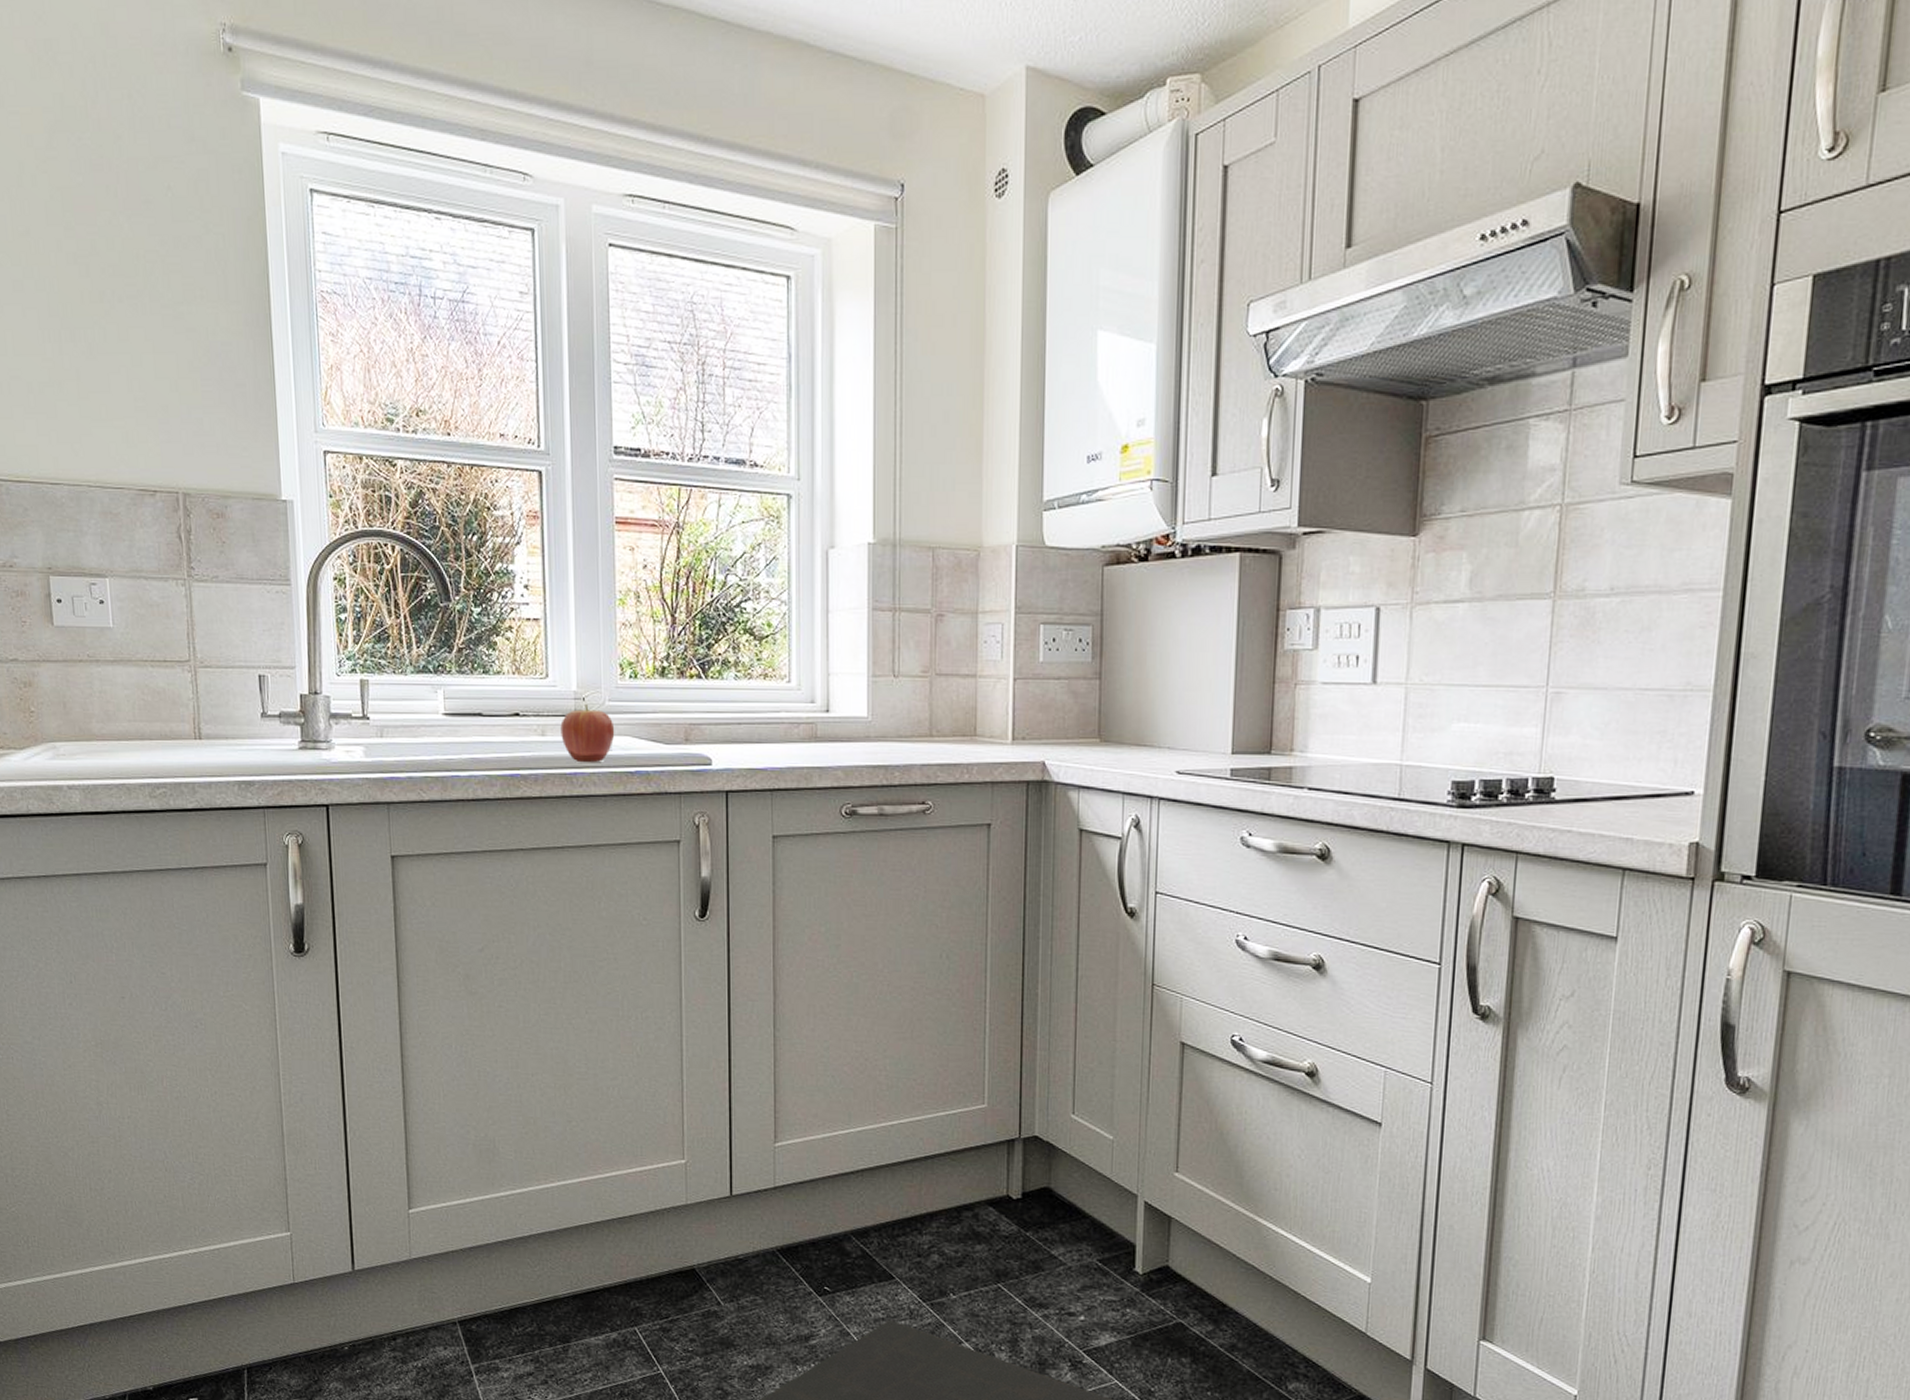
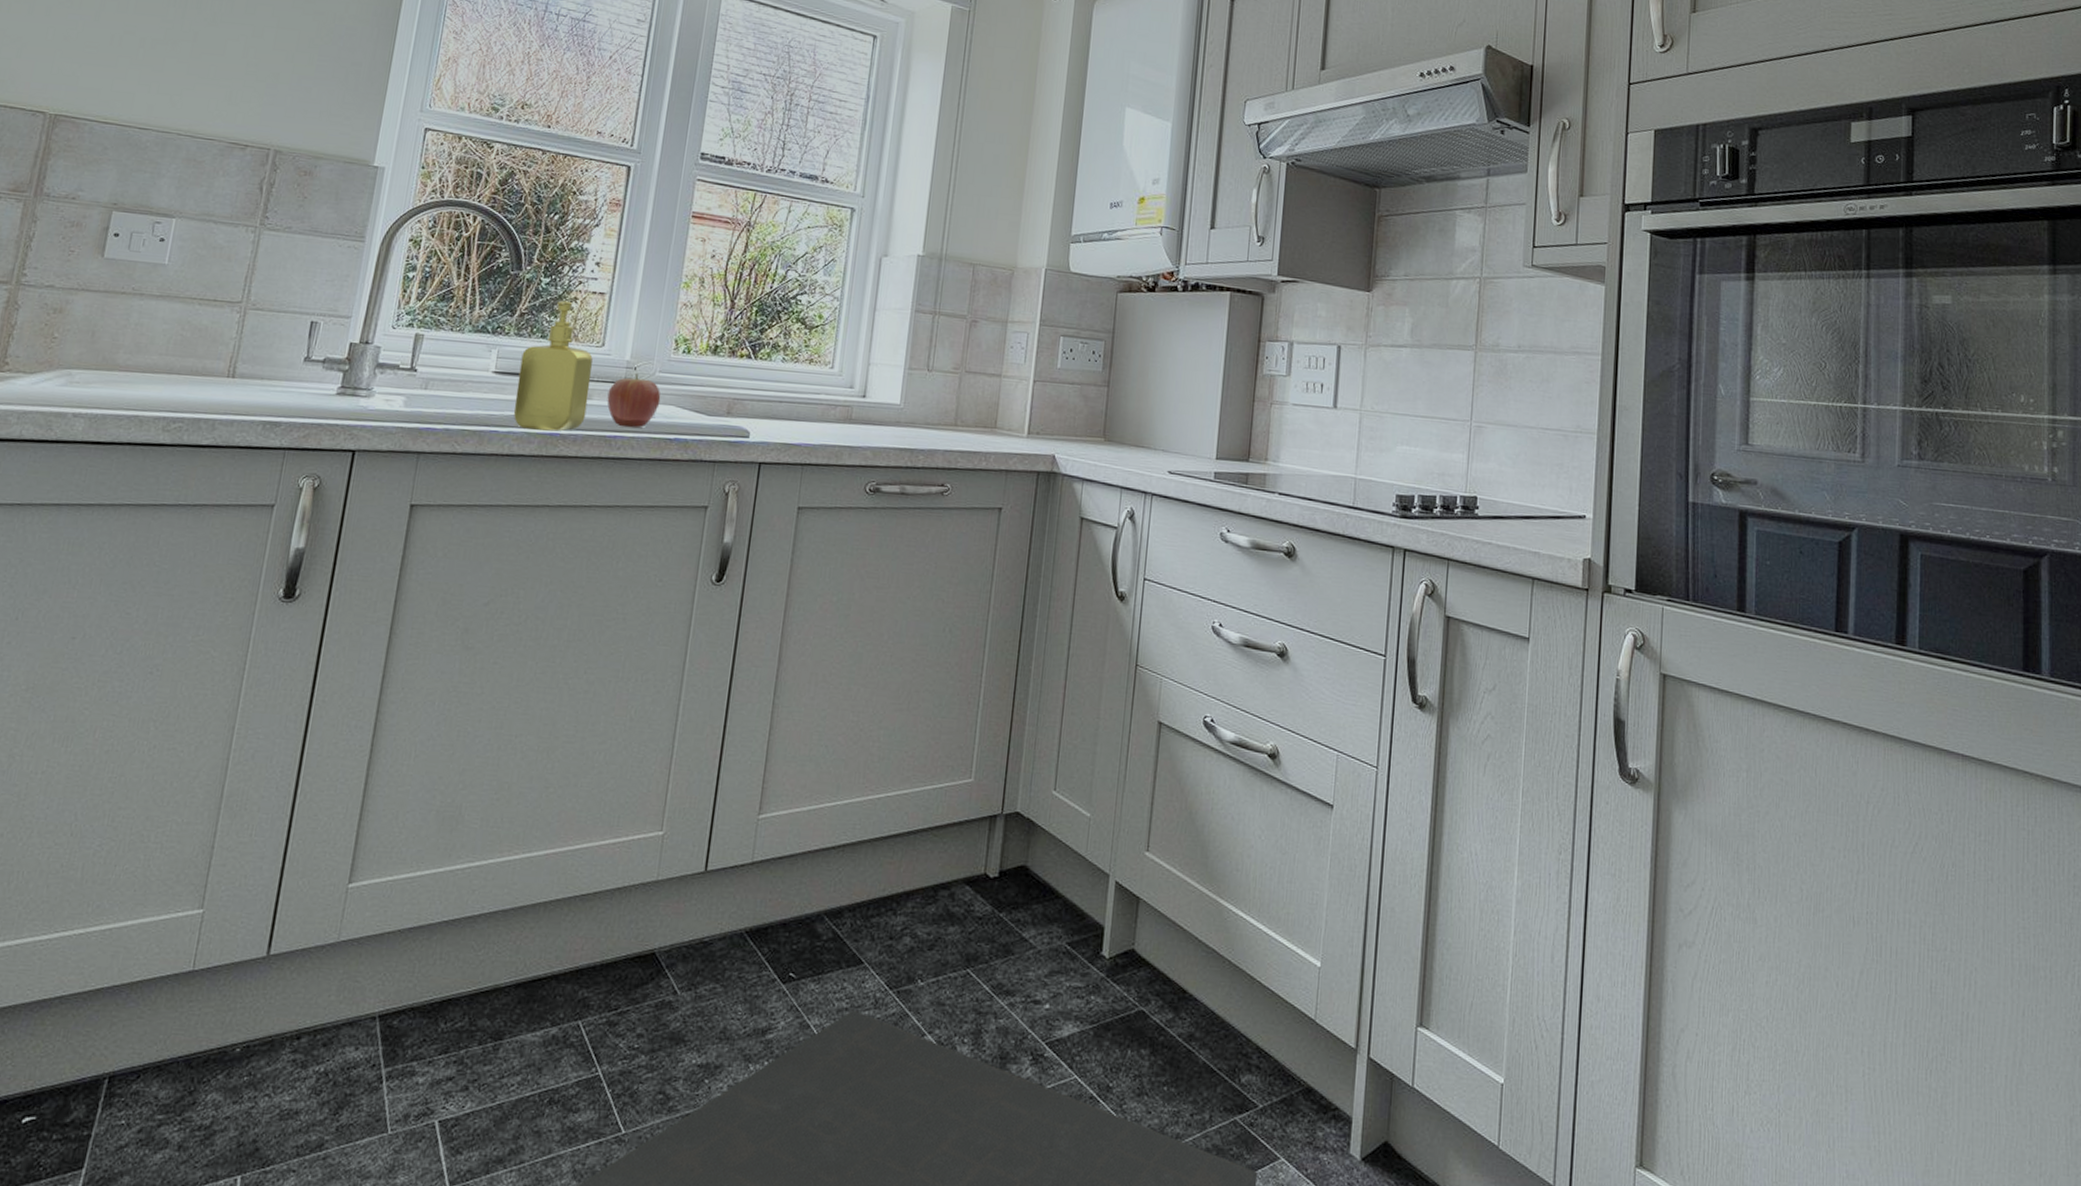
soap dispenser: none [468,630,543,772] -> present [513,300,593,432]

